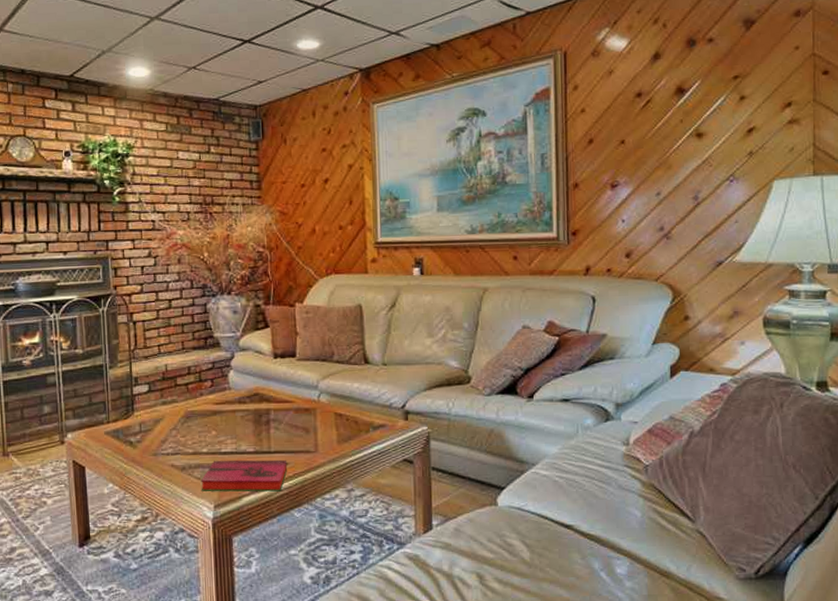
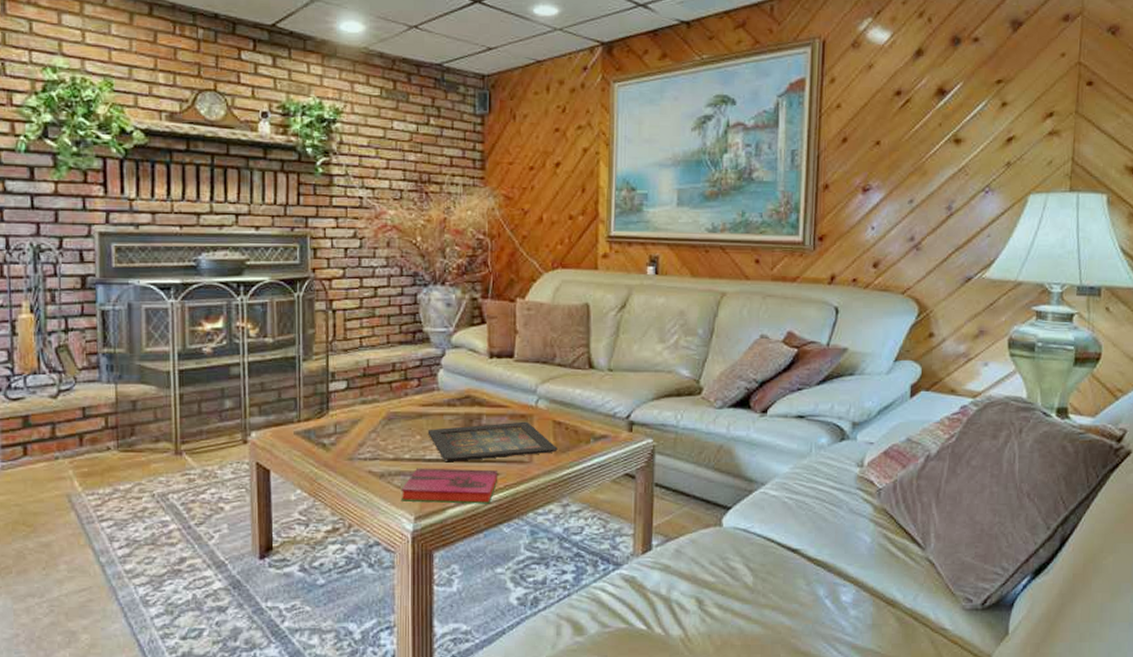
icon panel: none [222,414,340,455] -> present [427,421,558,463]

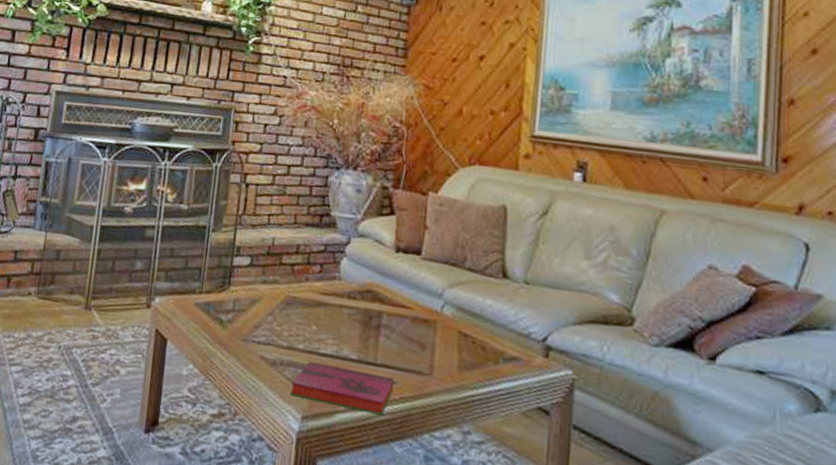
icon panel: present [427,421,558,463] -> none [324,320,462,368]

